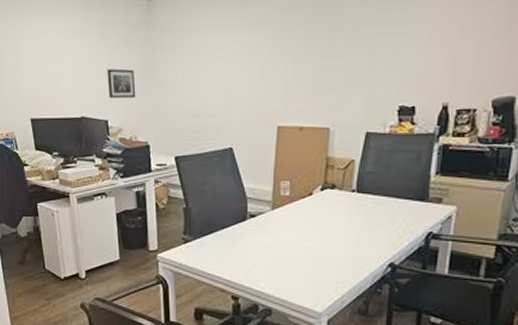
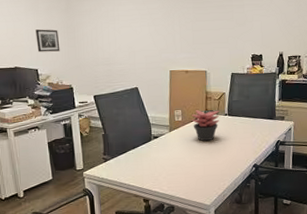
succulent plant: none [303,182,344,226] -> present [191,110,220,142]

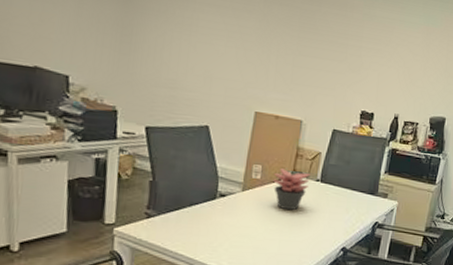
wall art: present [35,29,60,52] -> none [72,20,108,57]

